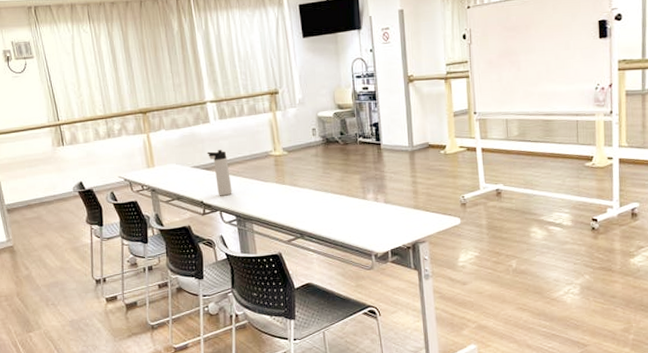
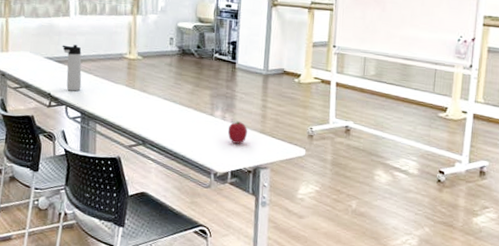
fruit: none [383,201,401,223] -> present [228,122,247,144]

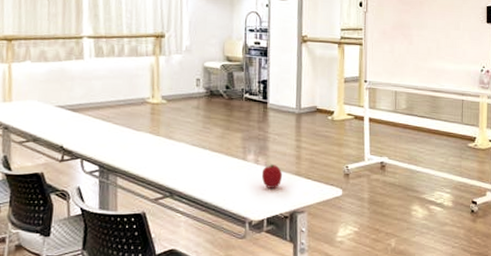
thermos bottle: present [62,45,82,92] -> none [75,90,99,142]

